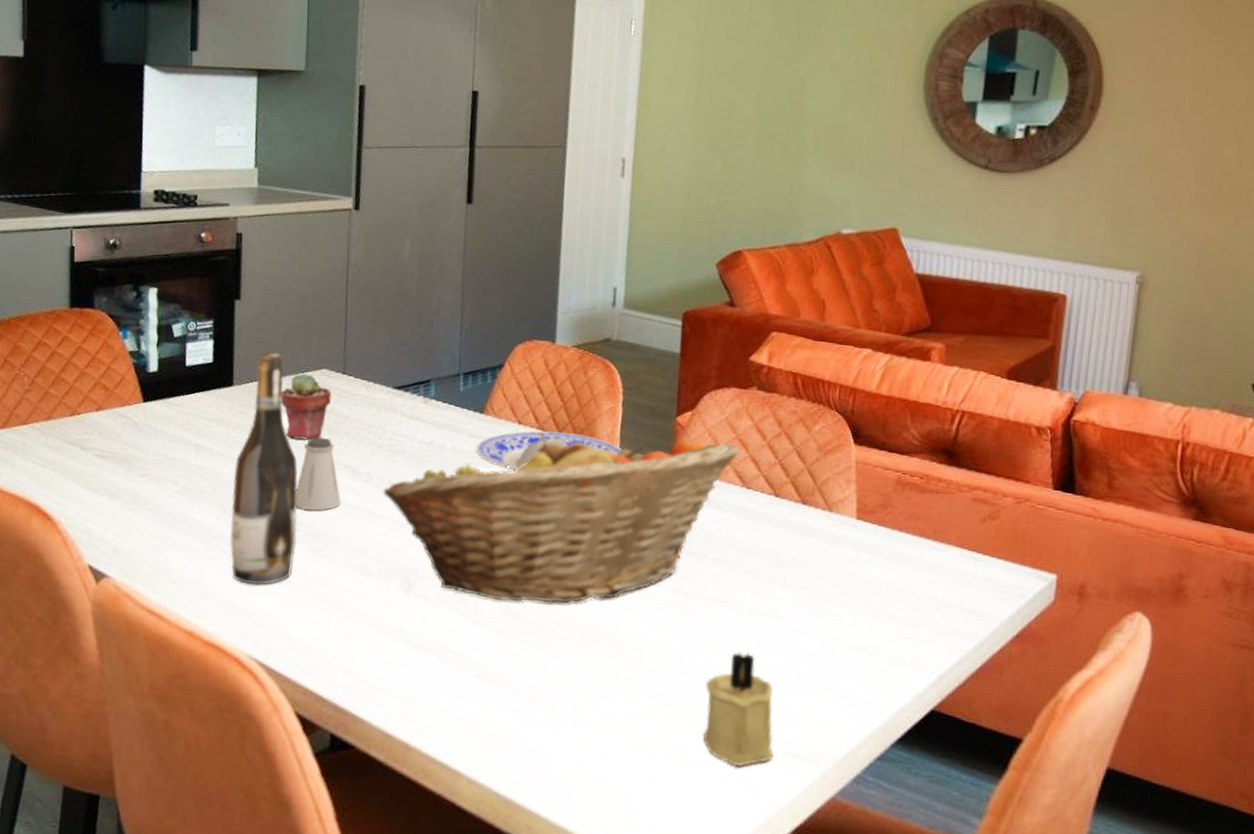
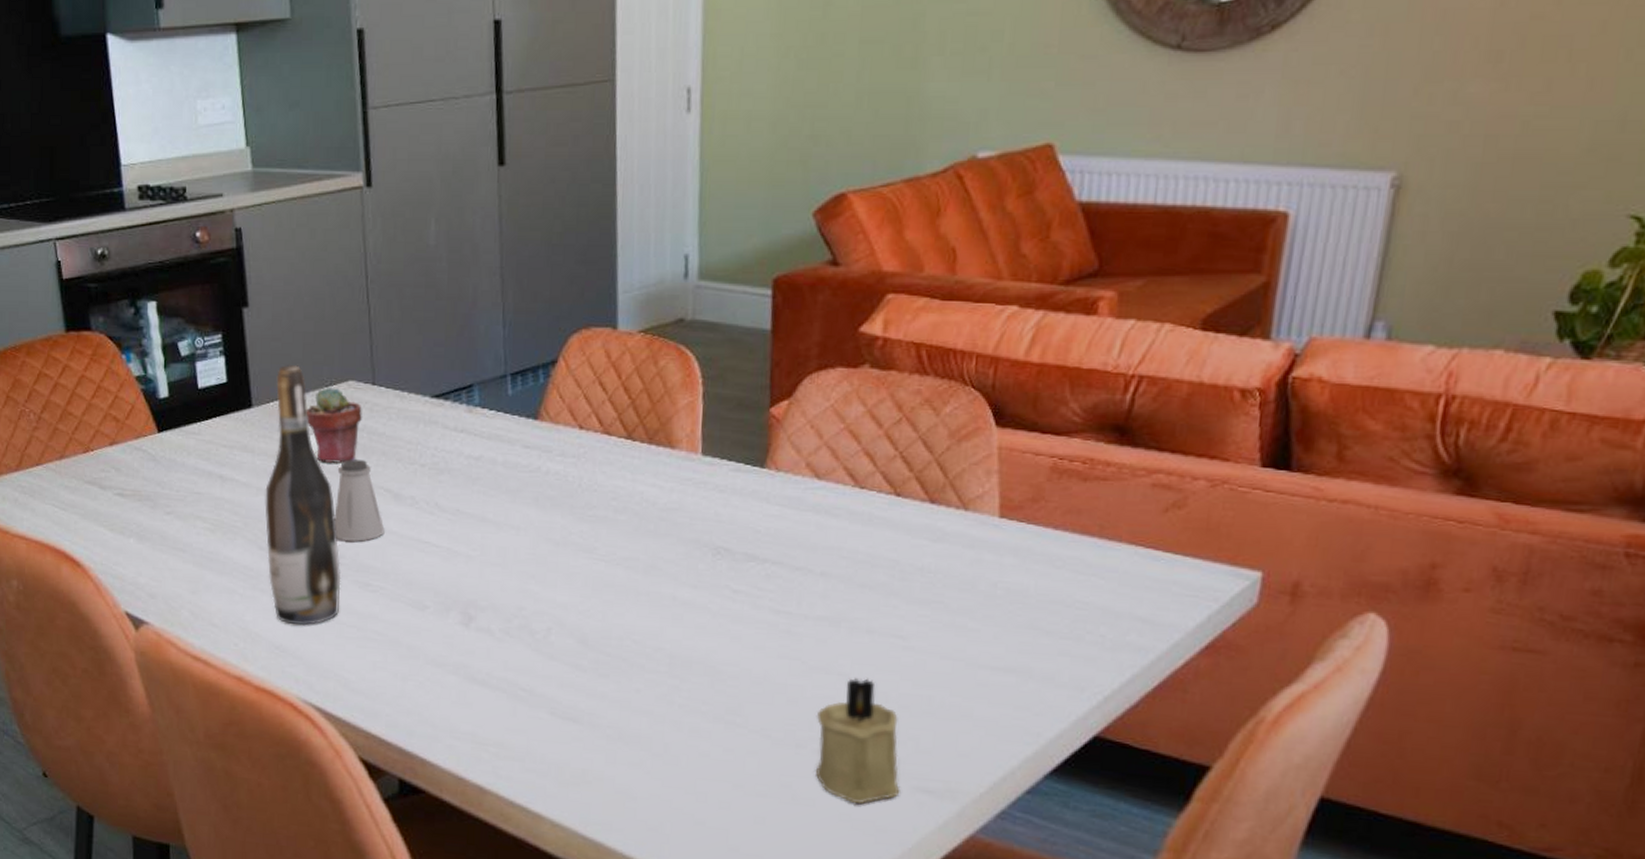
fruit basket: present [383,432,740,604] -> none [430,432,850,632]
plate: present [476,431,623,471] -> none [532,434,706,485]

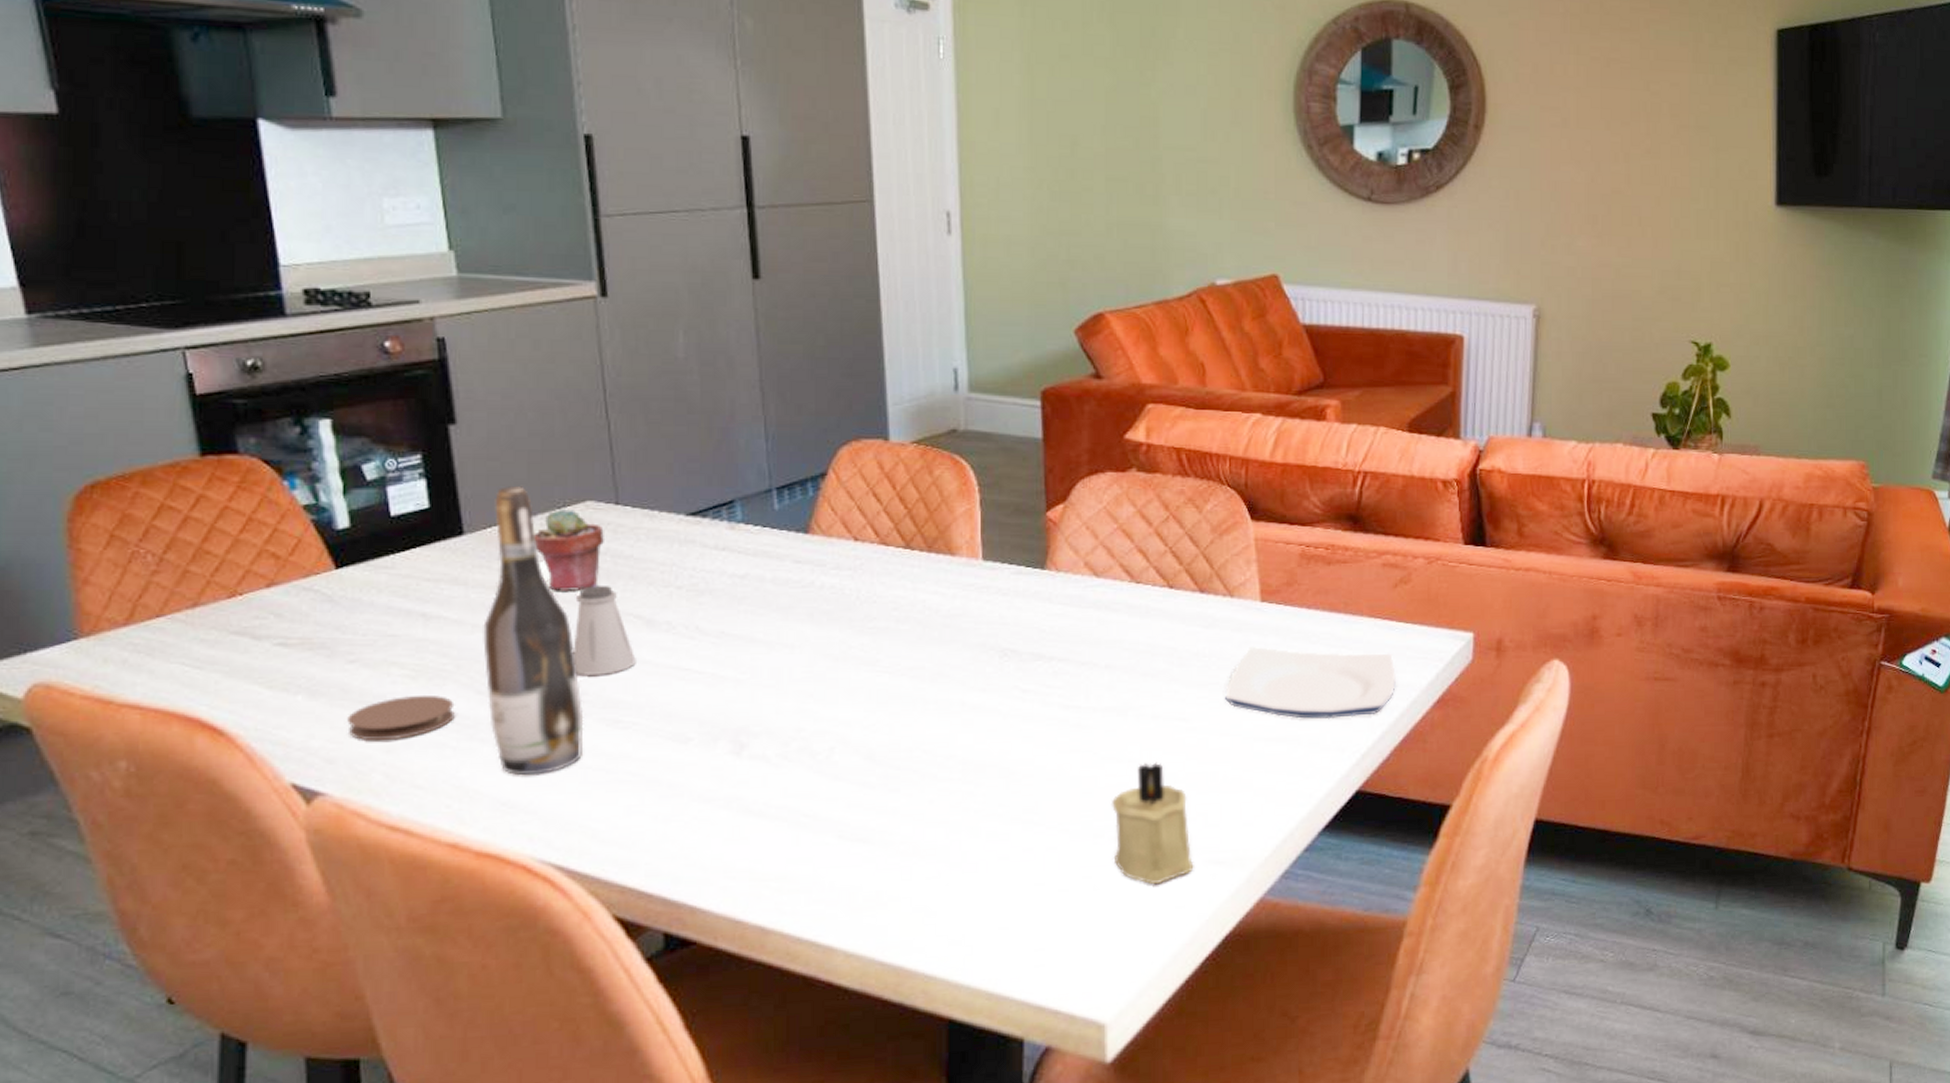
coaster: none [165,546,243,583] -> present [347,694,455,741]
plate: none [949,565,1157,655] -> present [1225,646,1396,720]

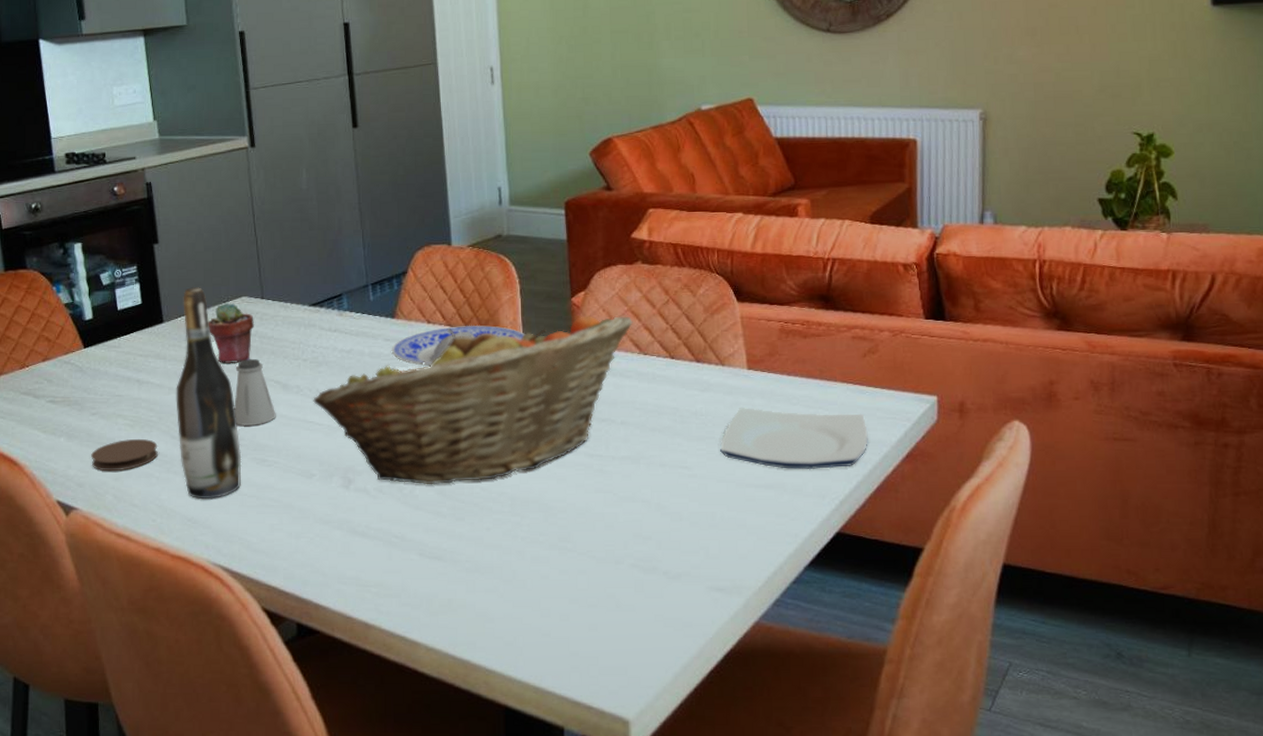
fruit basket: none [690,534,1124,749] -> present [313,315,633,485]
plate: none [805,543,986,597] -> present [392,325,526,367]
candle: present [1110,762,1194,884] -> none [628,502,699,604]

